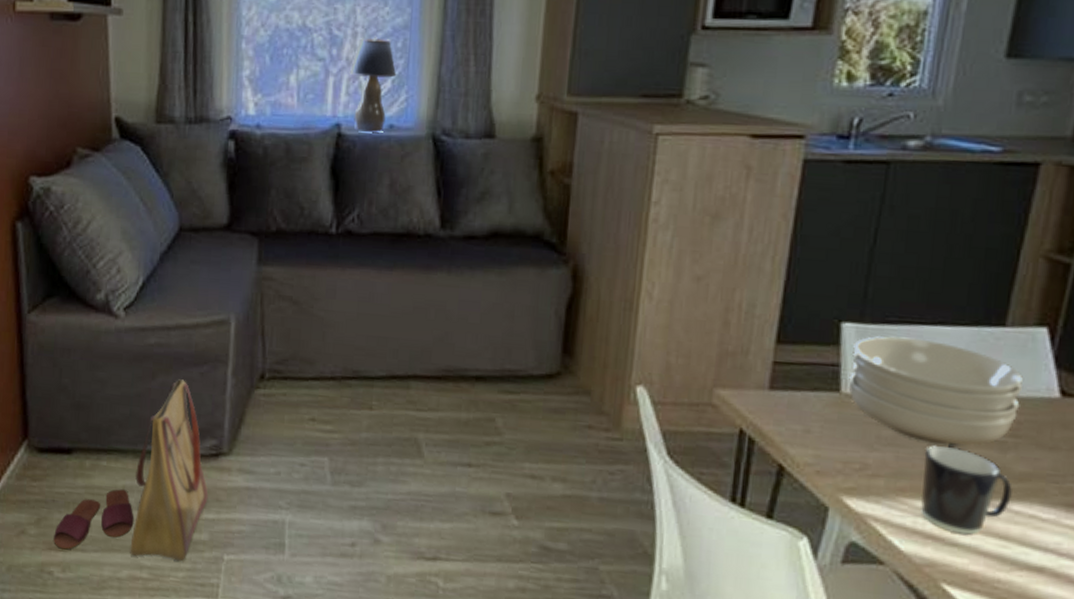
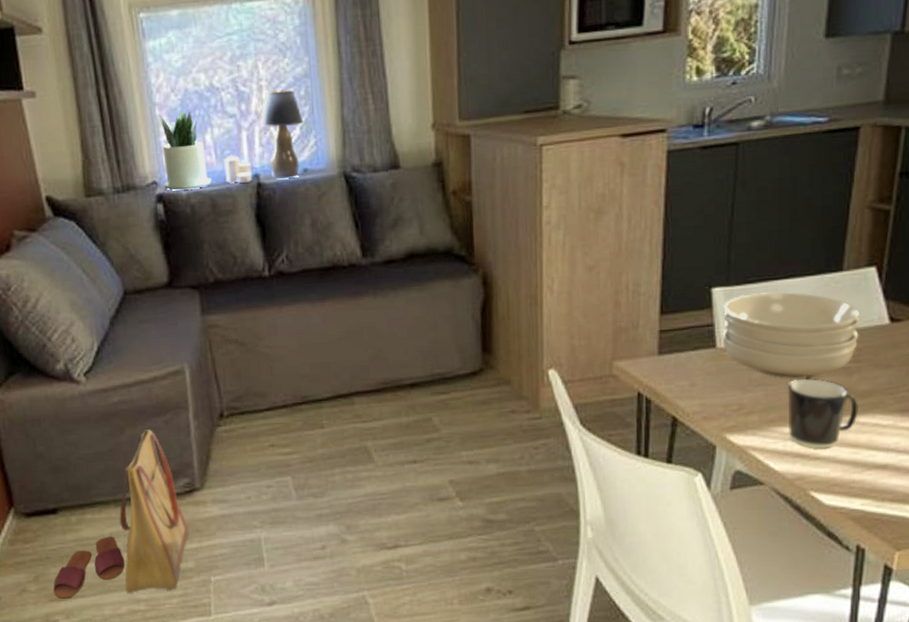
planter: none [238,48,290,130] -> present [159,111,212,191]
candle: none [304,97,334,131] -> present [224,153,252,183]

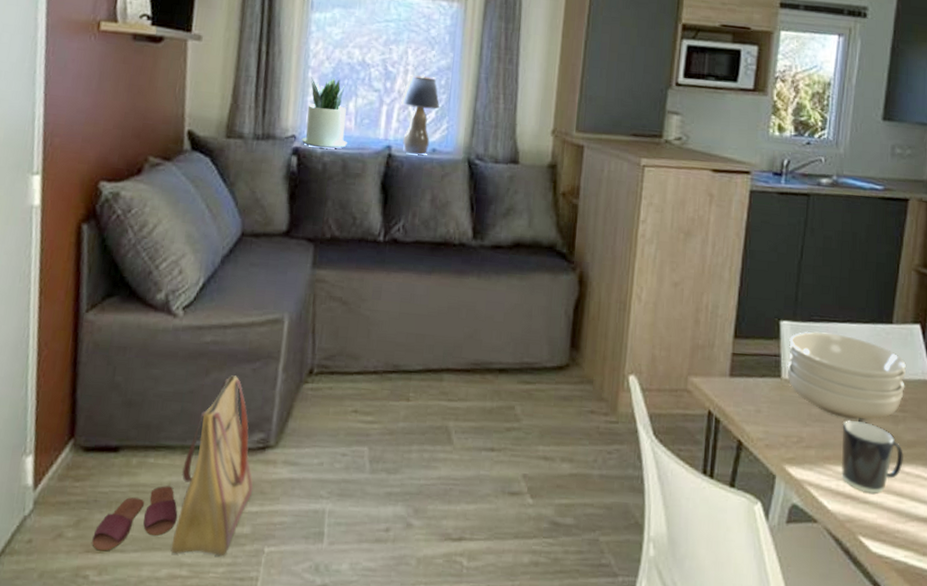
candle: present [224,153,252,183] -> none [360,122,386,152]

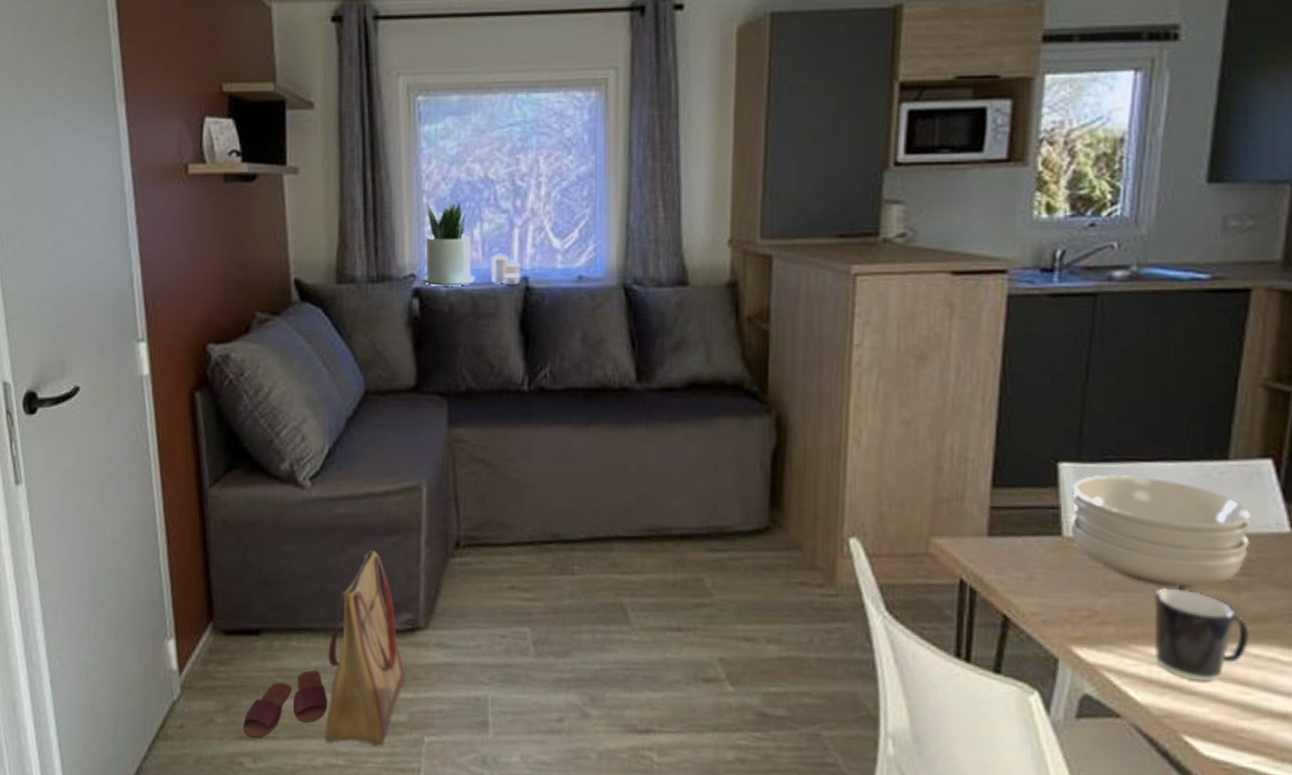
candle: none [360,122,386,152] -> present [491,251,520,285]
table lamp: present [400,74,440,155] -> none [534,185,584,284]

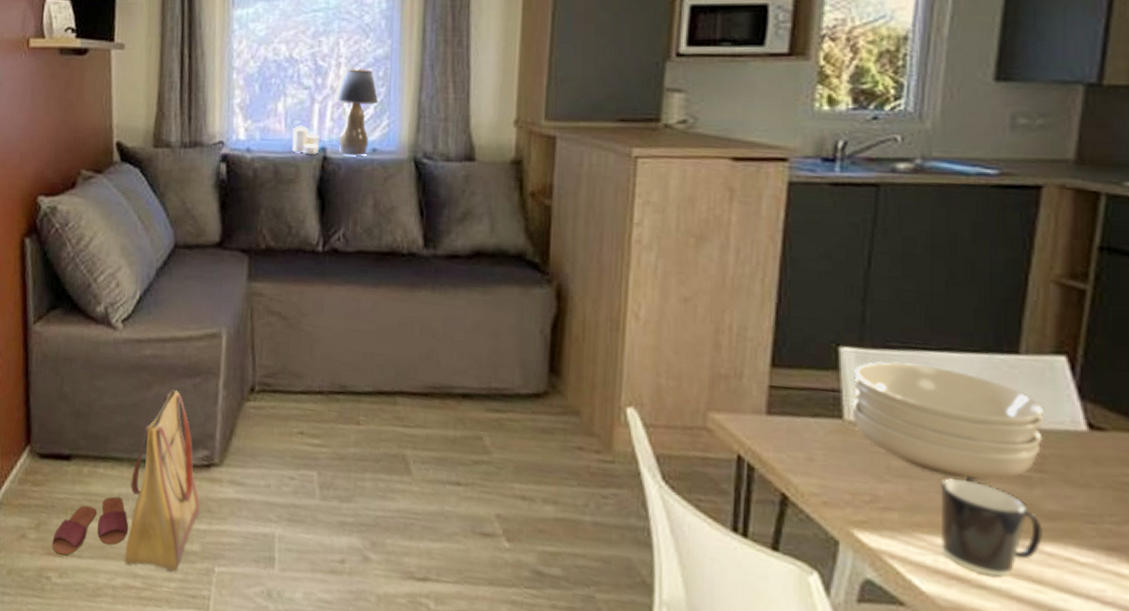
planter: present [422,202,475,286] -> none [229,78,278,154]
table lamp: none [534,185,584,284] -> present [333,66,379,156]

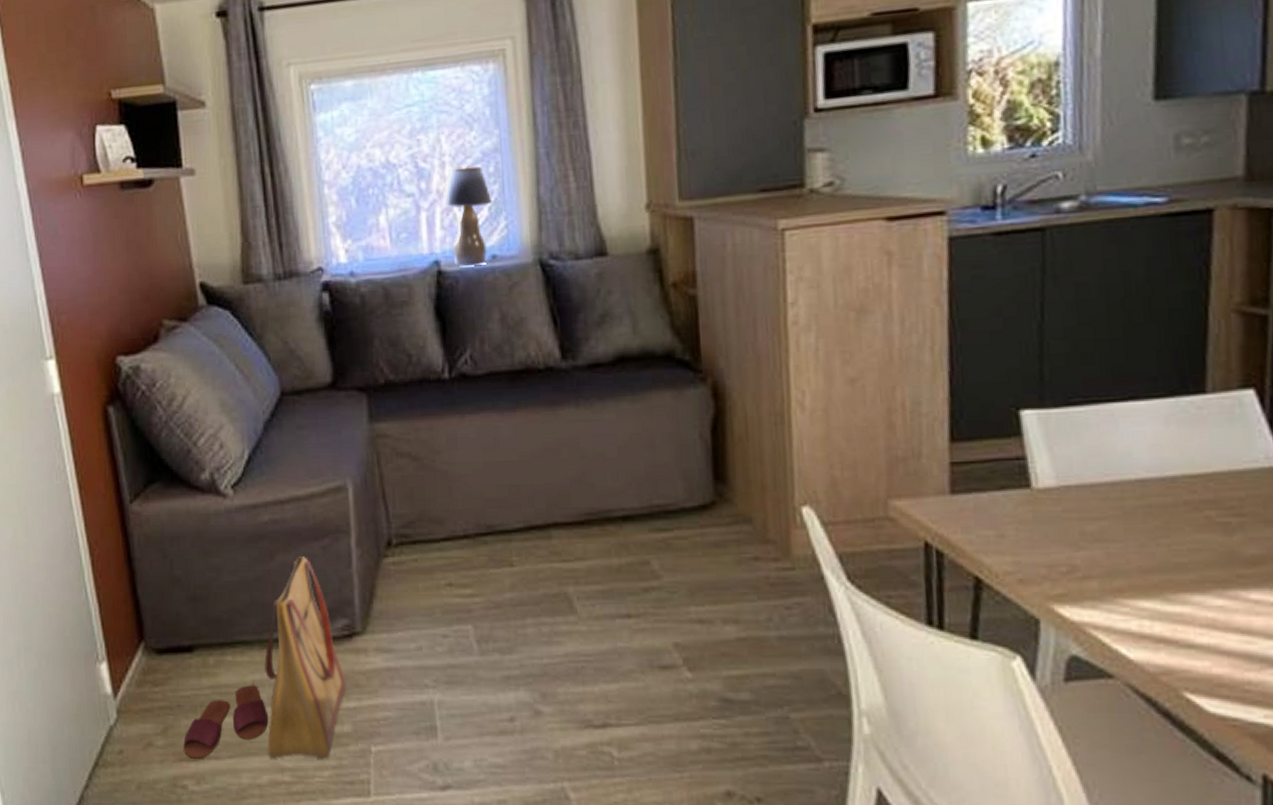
candle: present [292,123,319,154] -> none [400,236,432,270]
bowl: present [851,360,1045,480] -> none [1037,418,1239,534]
mug: present [940,479,1042,577] -> none [1138,534,1247,633]

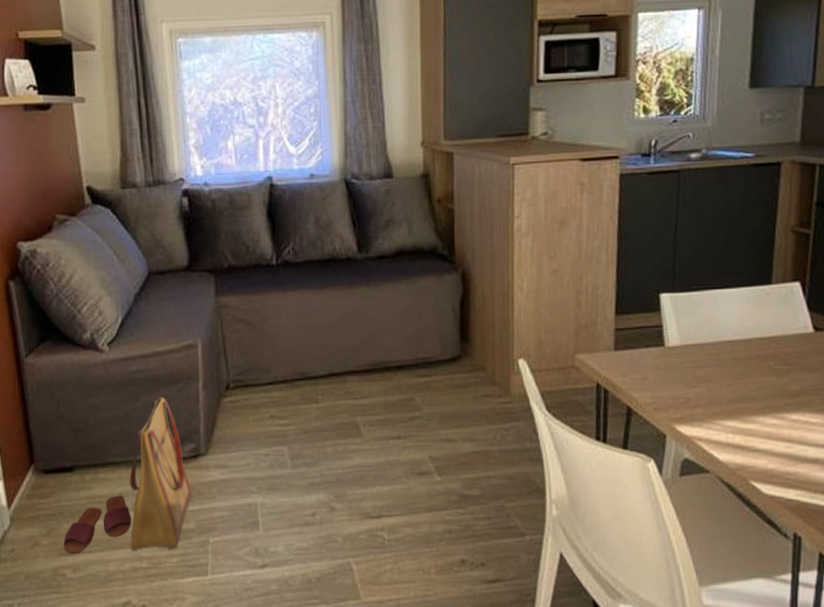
table lamp: present [441,163,493,266] -> none [274,105,313,181]

